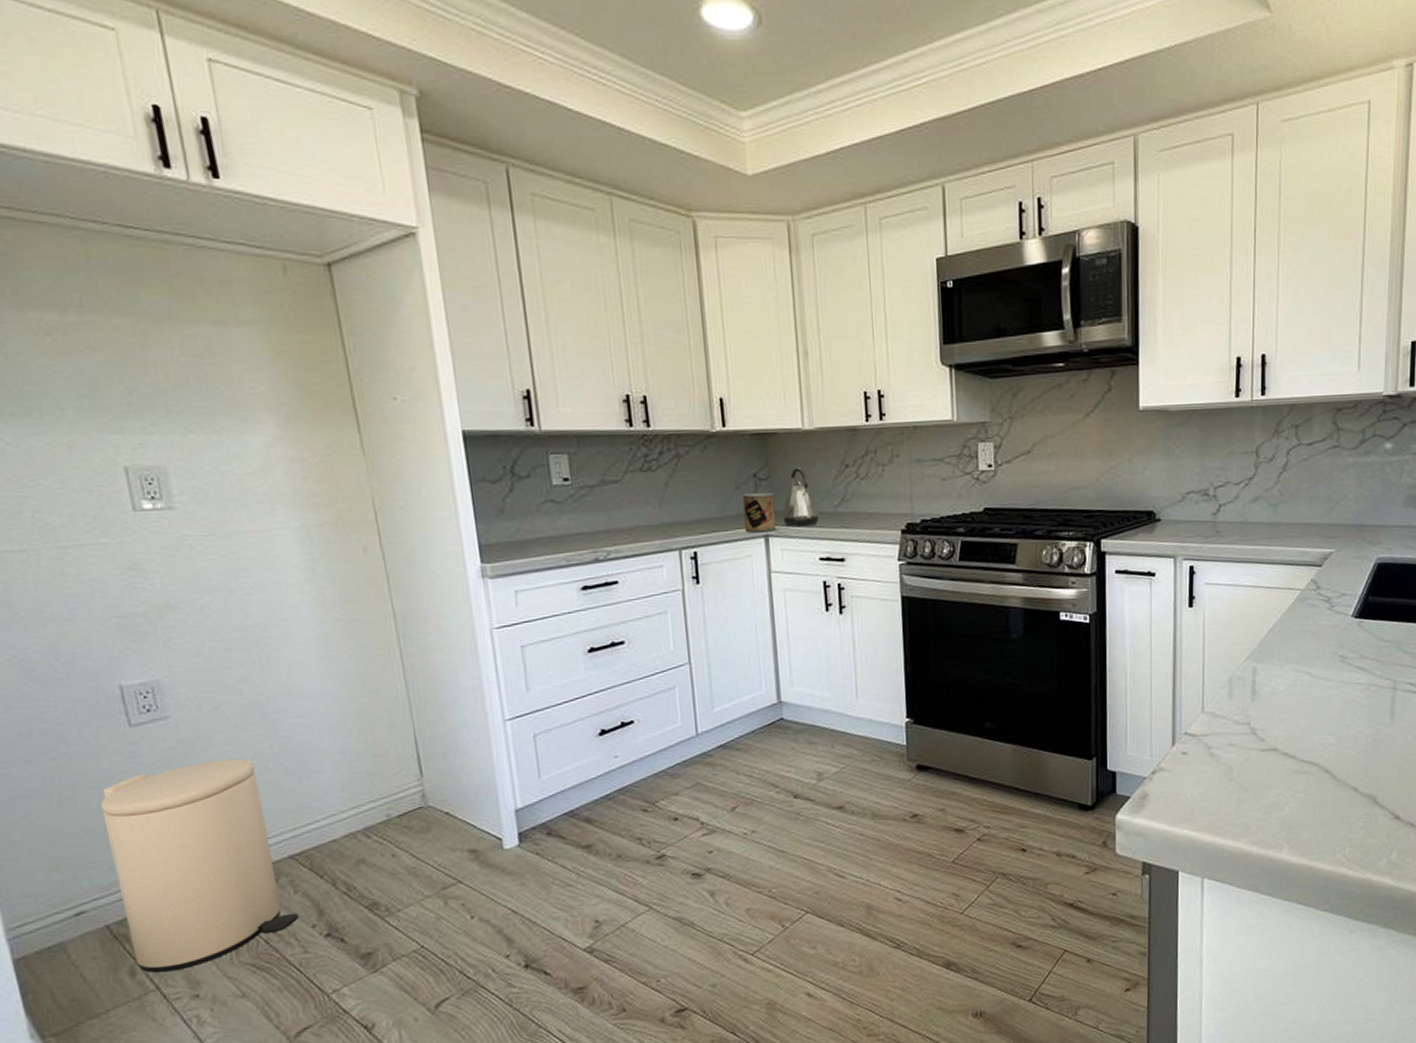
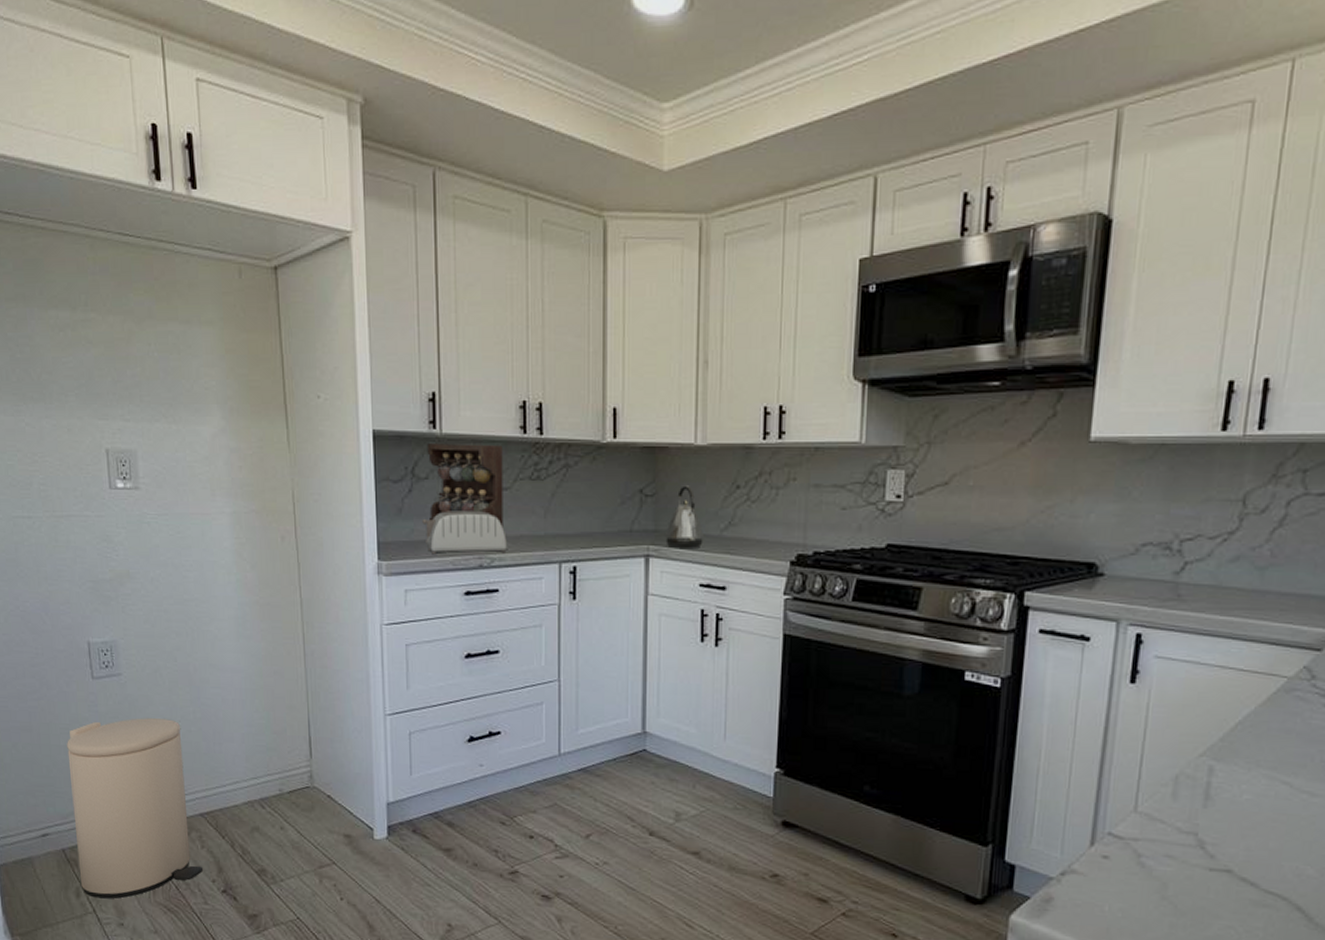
spice rack: none [525,439,617,520] -> present [427,444,503,527]
toaster: none [528,505,623,553] -> present [422,511,507,555]
tin can: present [742,492,776,533] -> none [627,509,658,552]

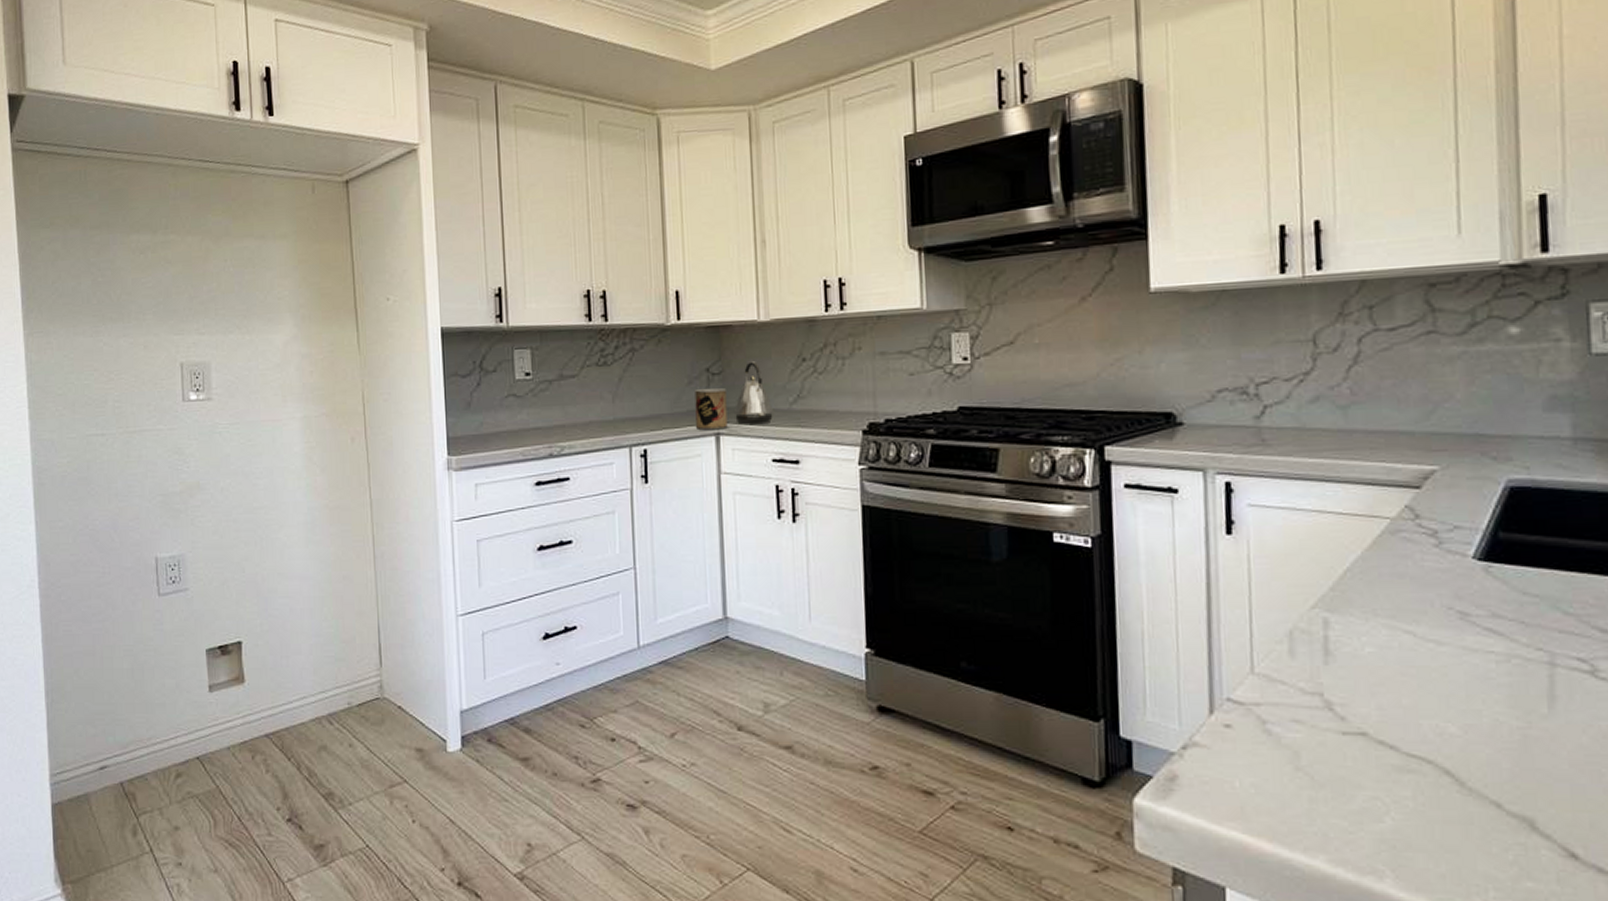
pedal bin: present [67,718,204,899] -> none [130,634,268,836]
toaster: present [422,511,507,555] -> none [491,400,576,447]
spice rack: present [427,444,503,527] -> none [494,334,572,415]
tin can: none [627,509,658,552] -> present [695,387,728,431]

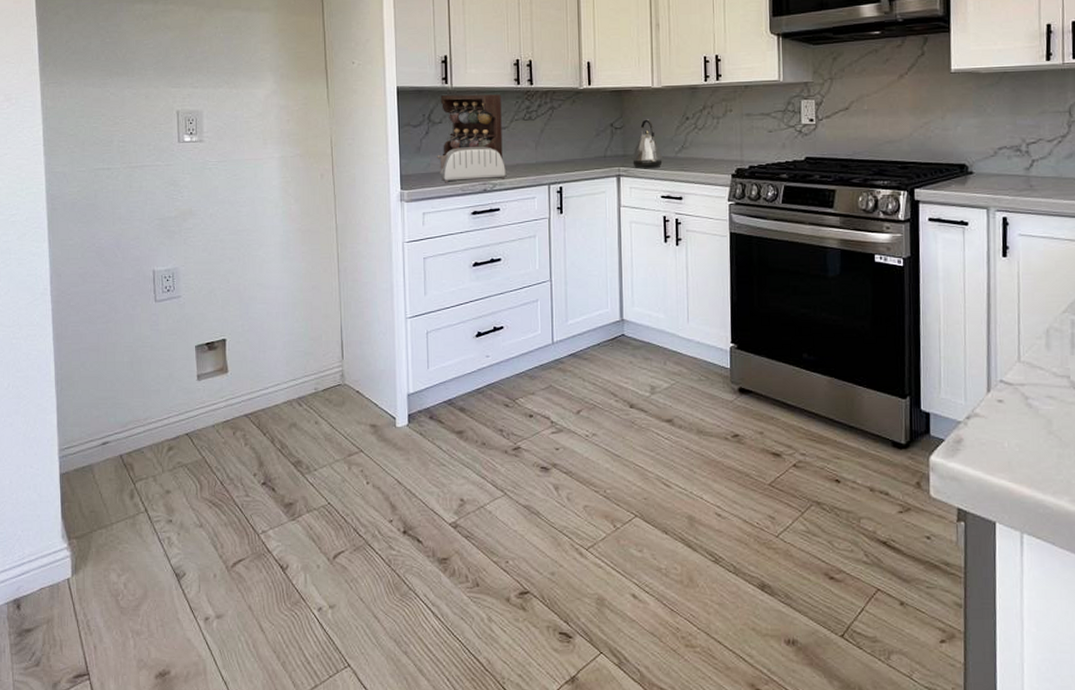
toaster: none [491,400,576,447] -> present [437,147,506,183]
spice rack: none [494,334,572,415] -> present [440,94,503,158]
tin can: present [695,387,728,431] -> none [601,139,627,173]

